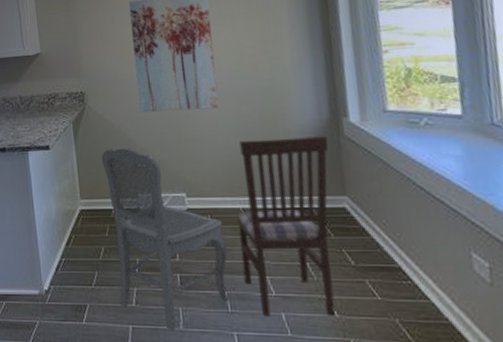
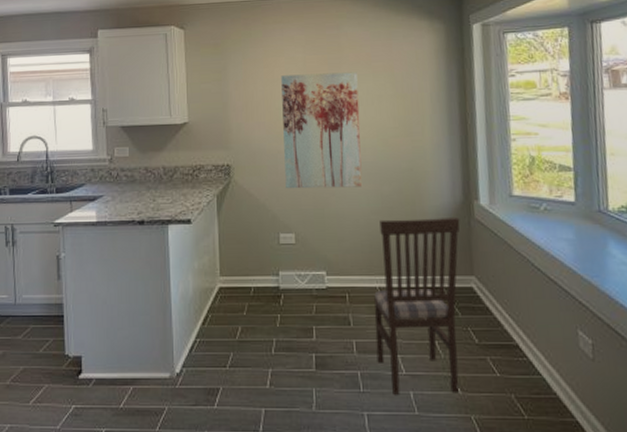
dining chair: present [102,148,228,330] -> none [244,224,362,412]

